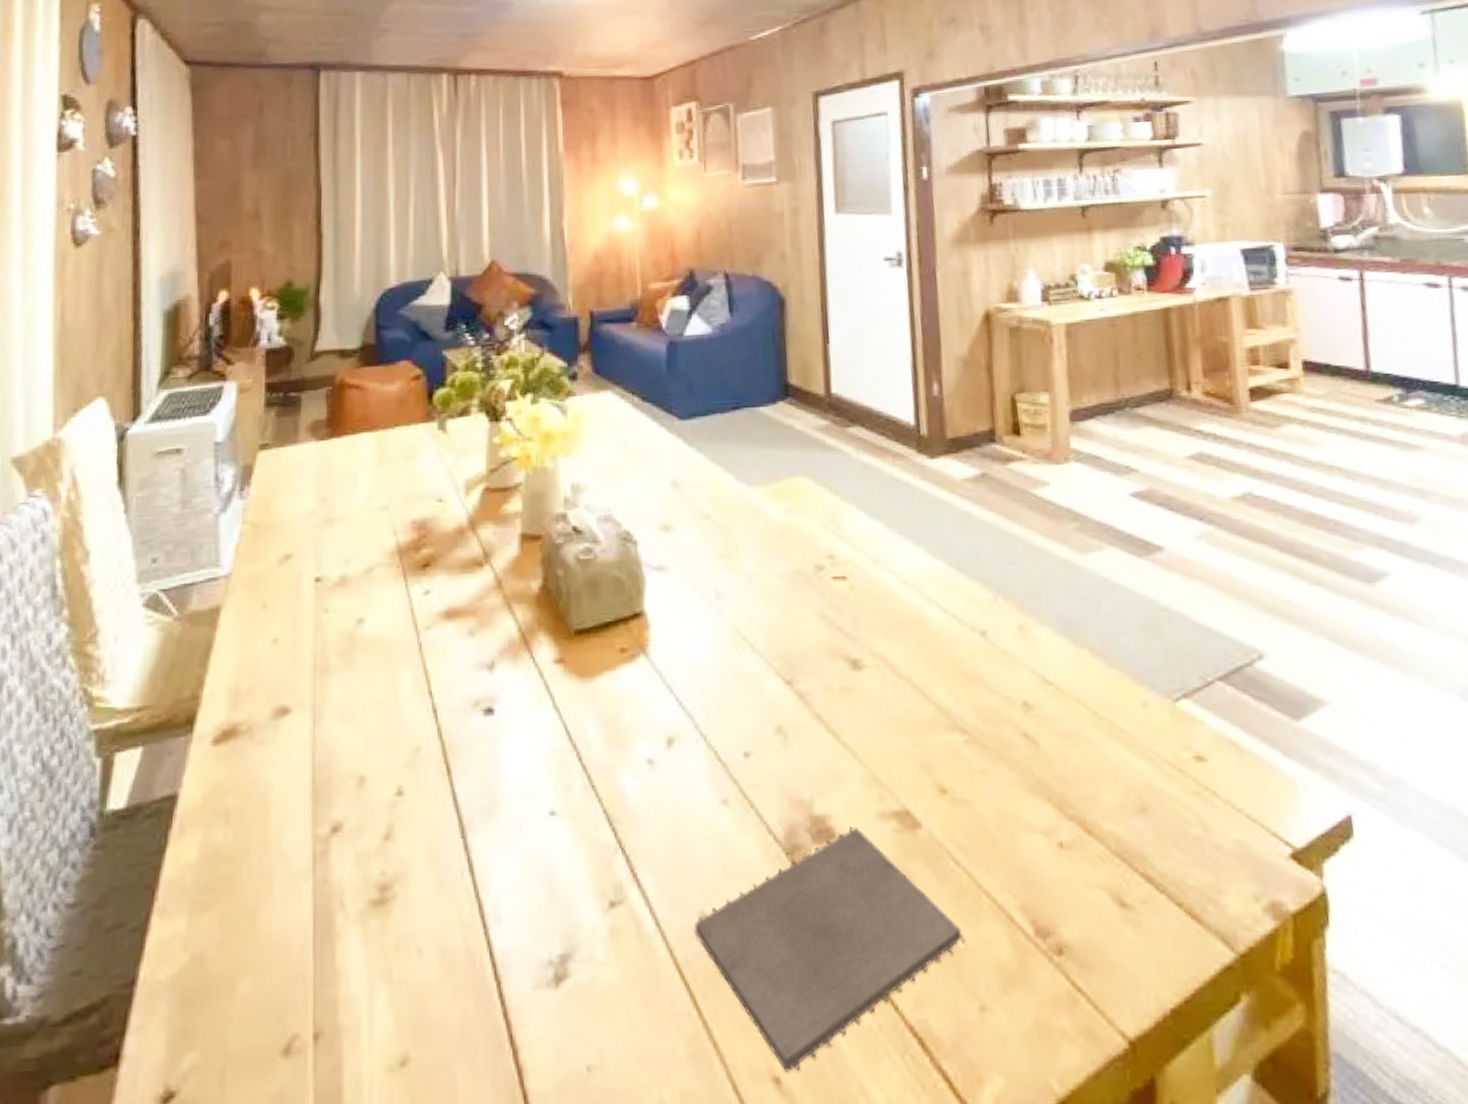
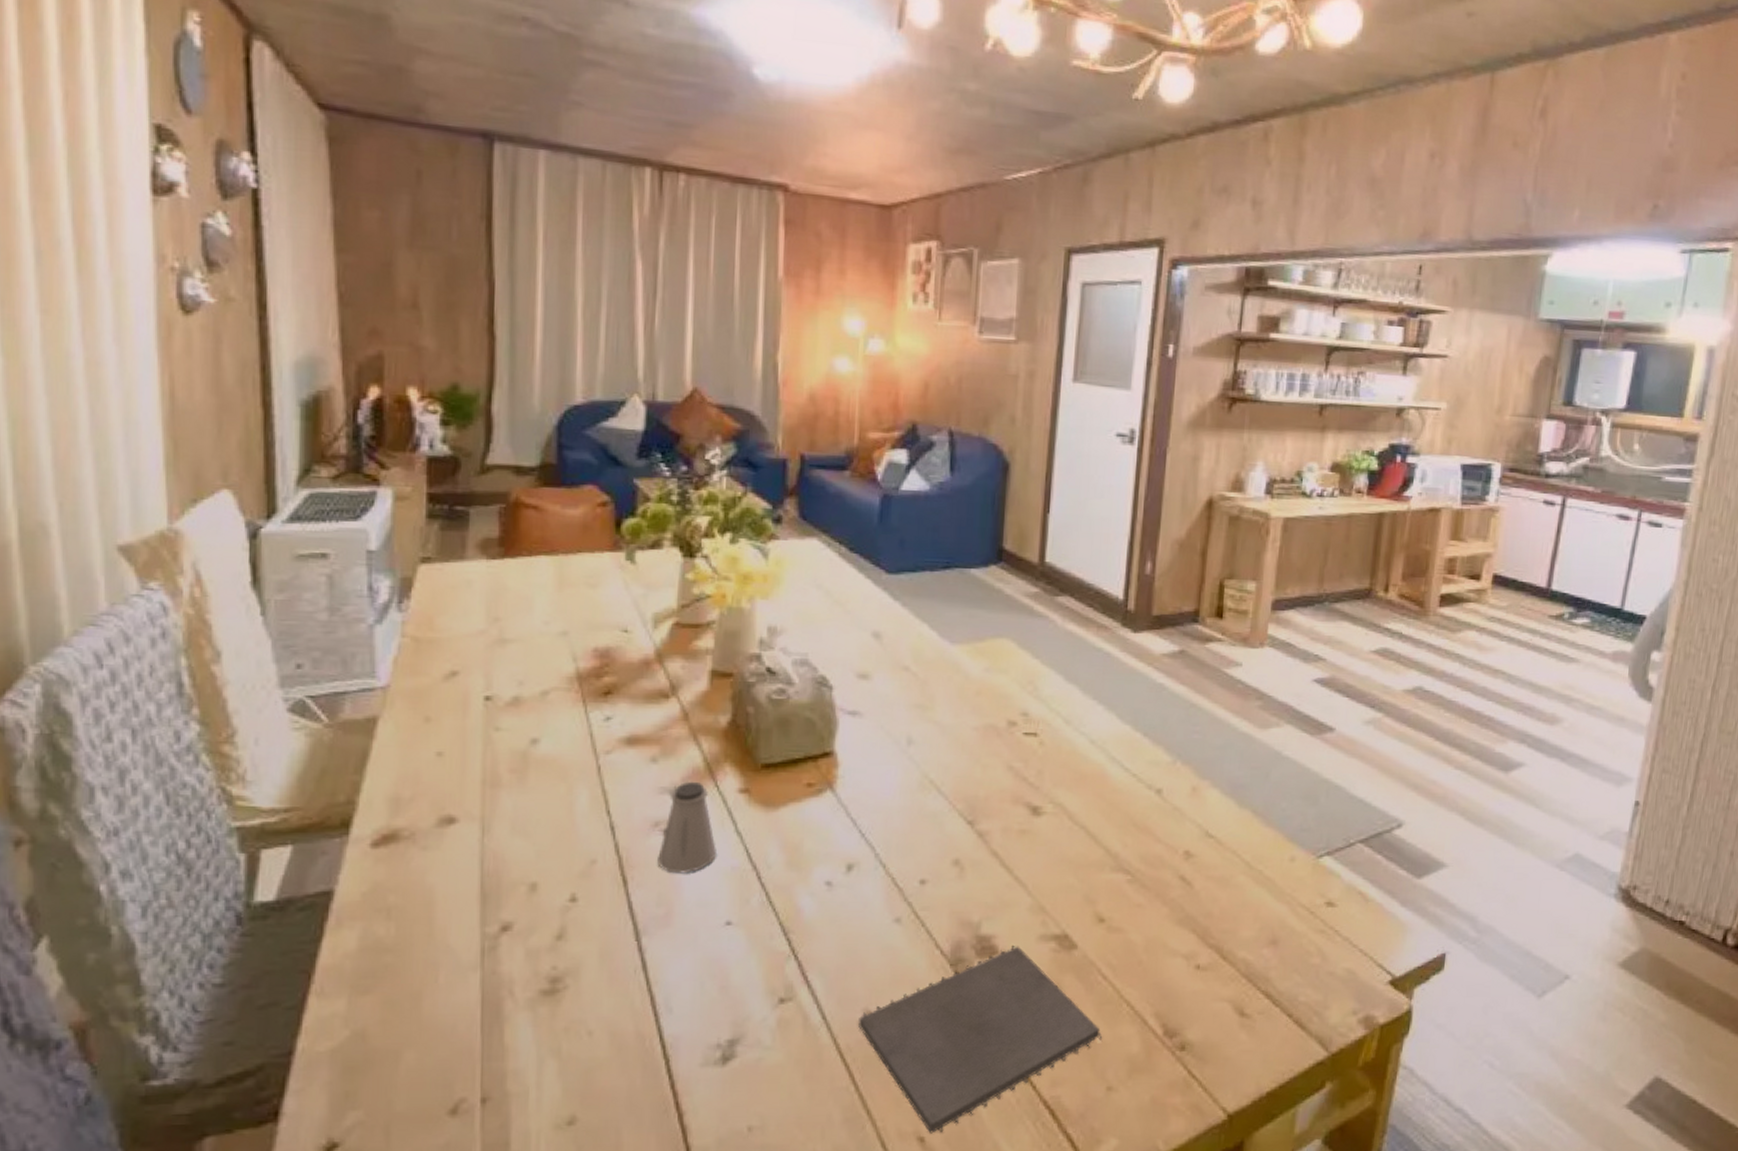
saltshaker: none [479,653,537,758] -> present [657,781,718,874]

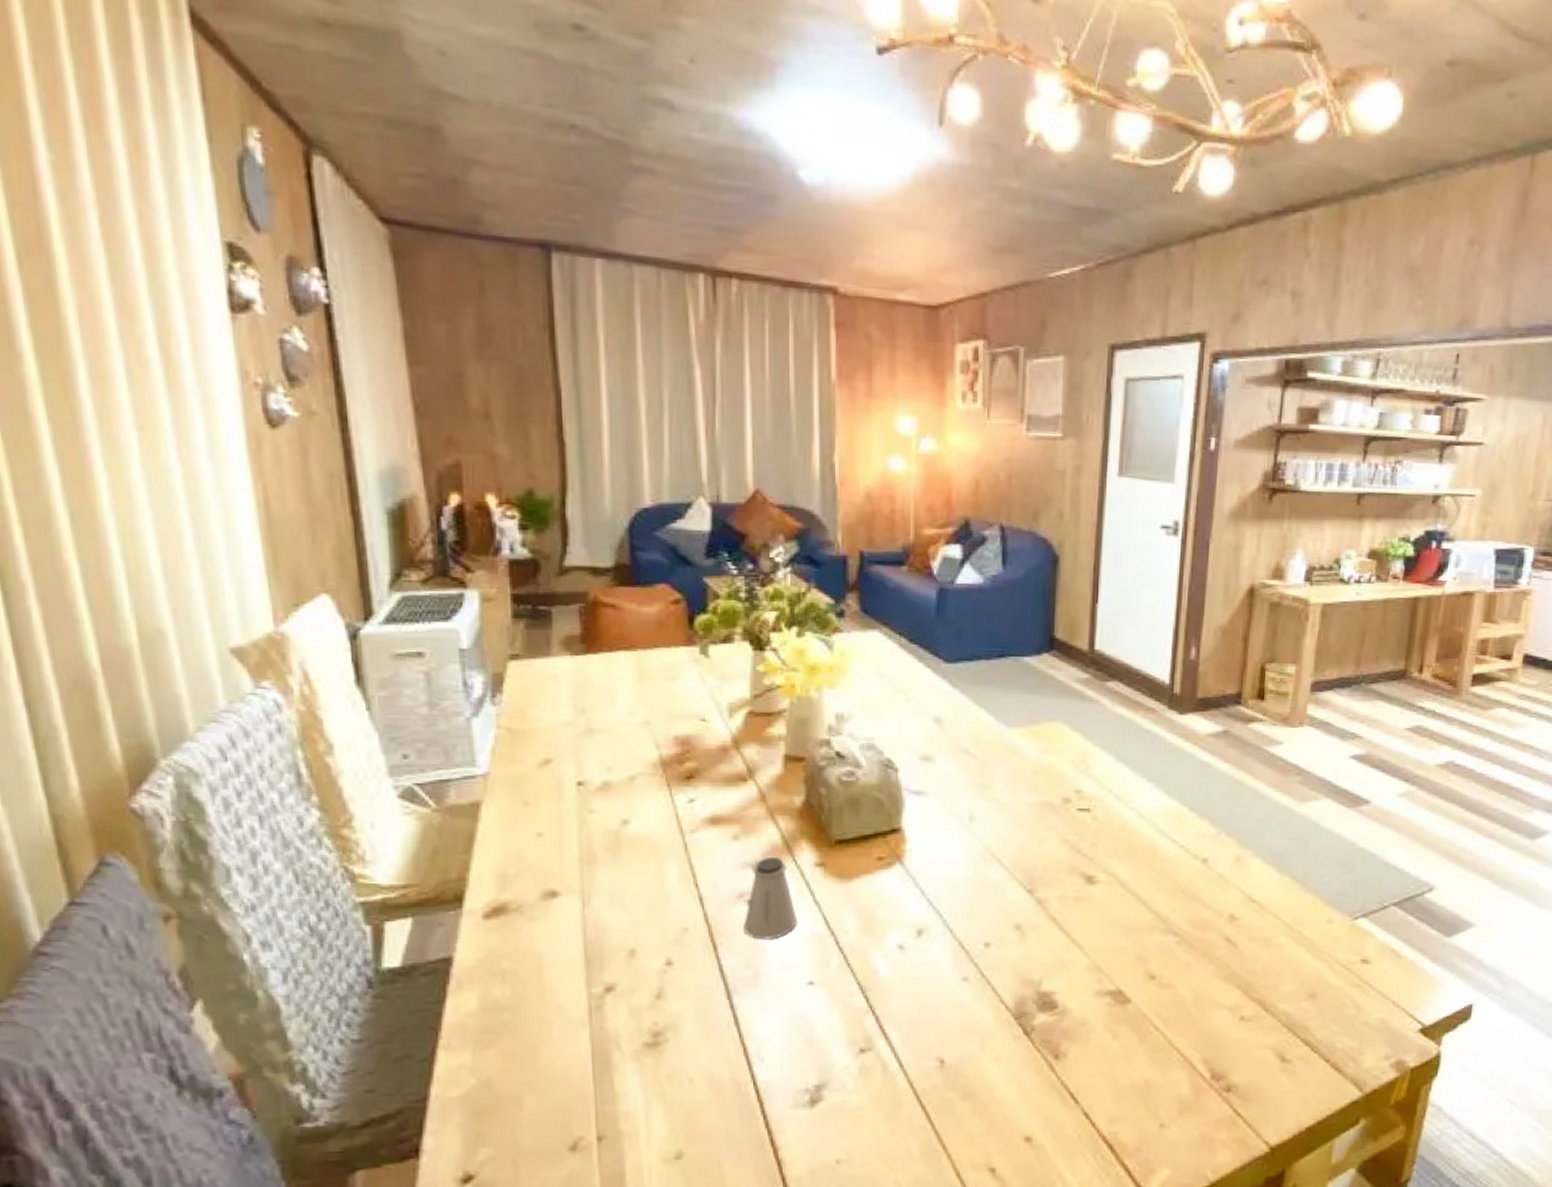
notepad: present [858,944,1103,1134] -> none [933,1000,1155,1165]

